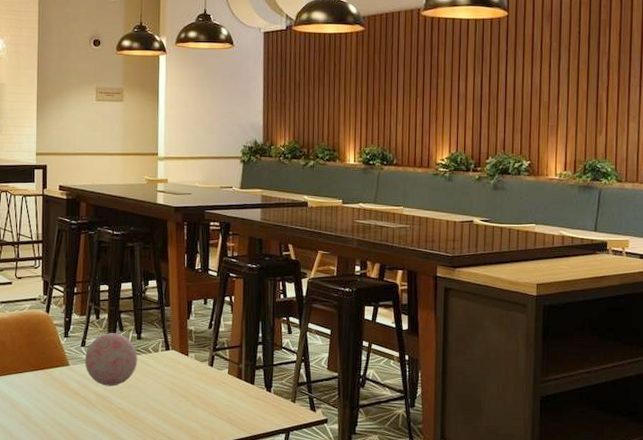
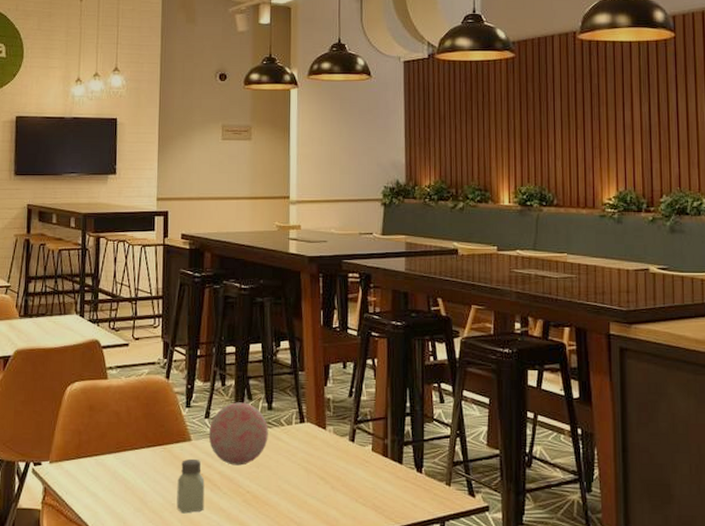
saltshaker: none [56,380,81,427] -> present [176,458,205,514]

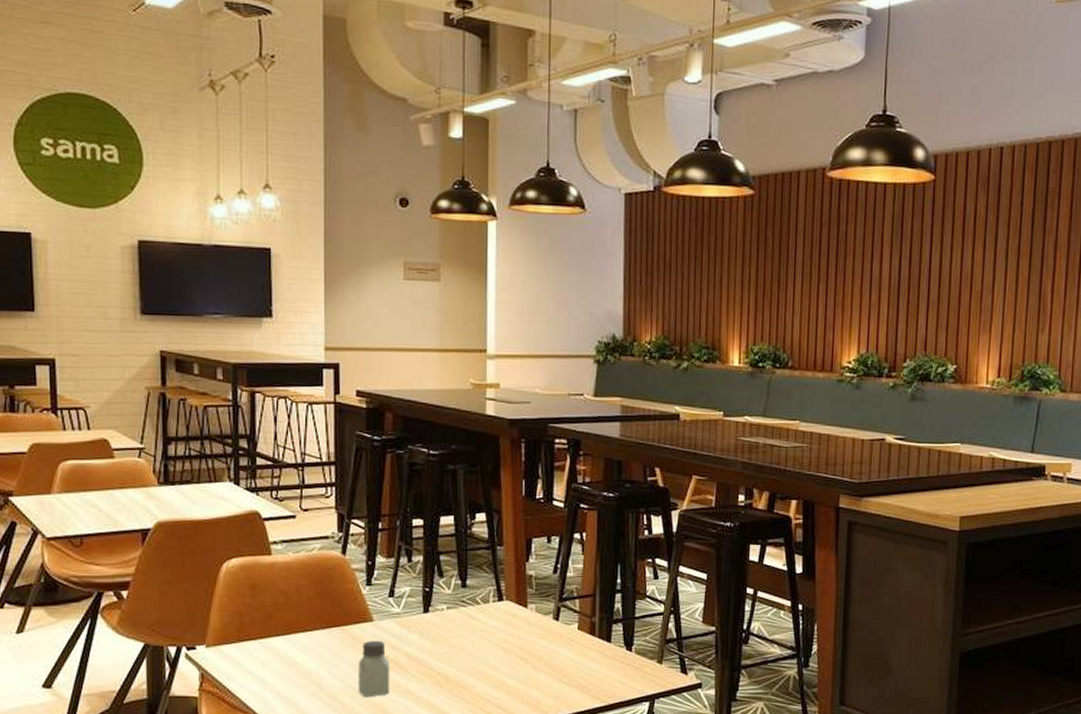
decorative orb: present [208,402,268,466] -> none [393,579,462,647]

